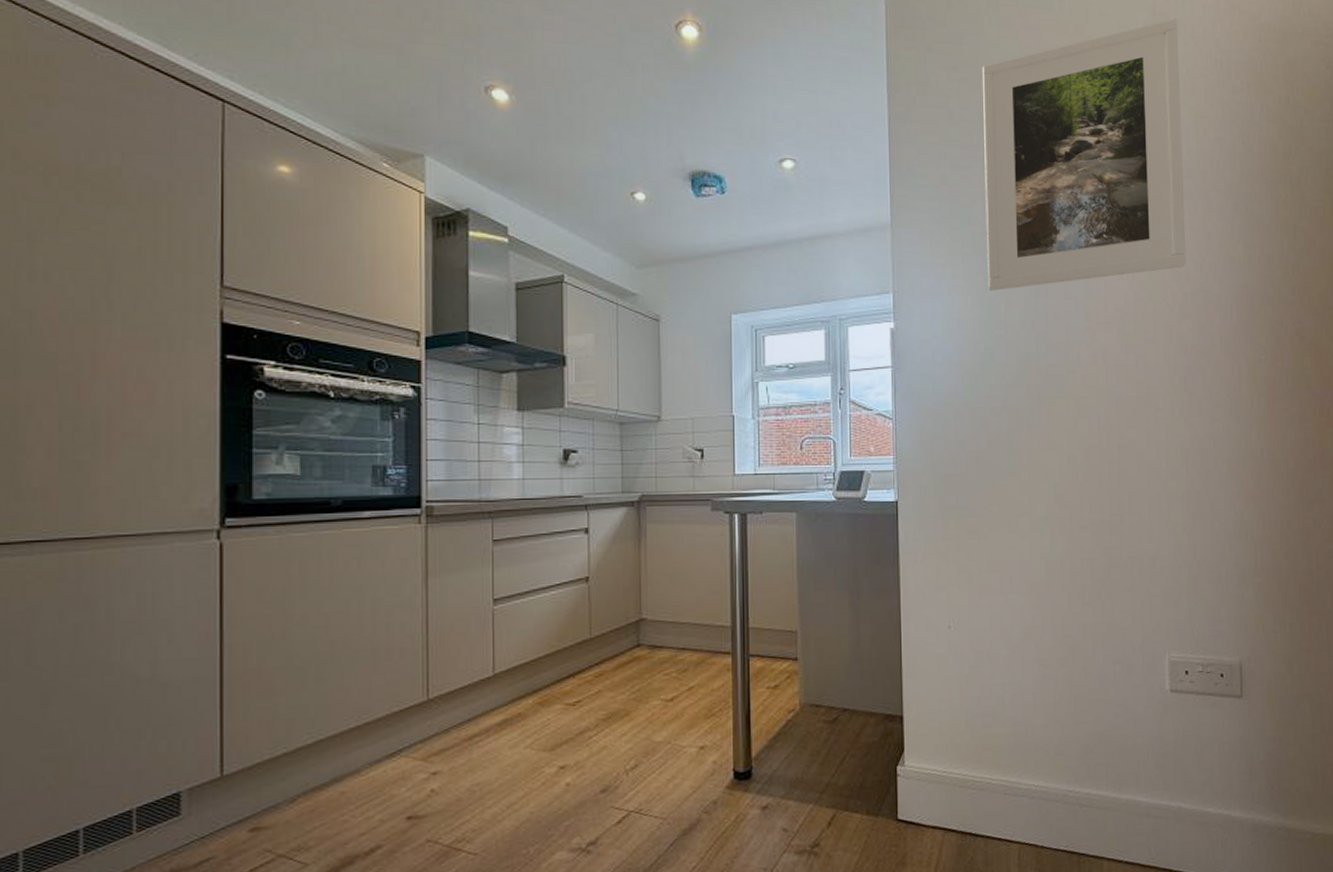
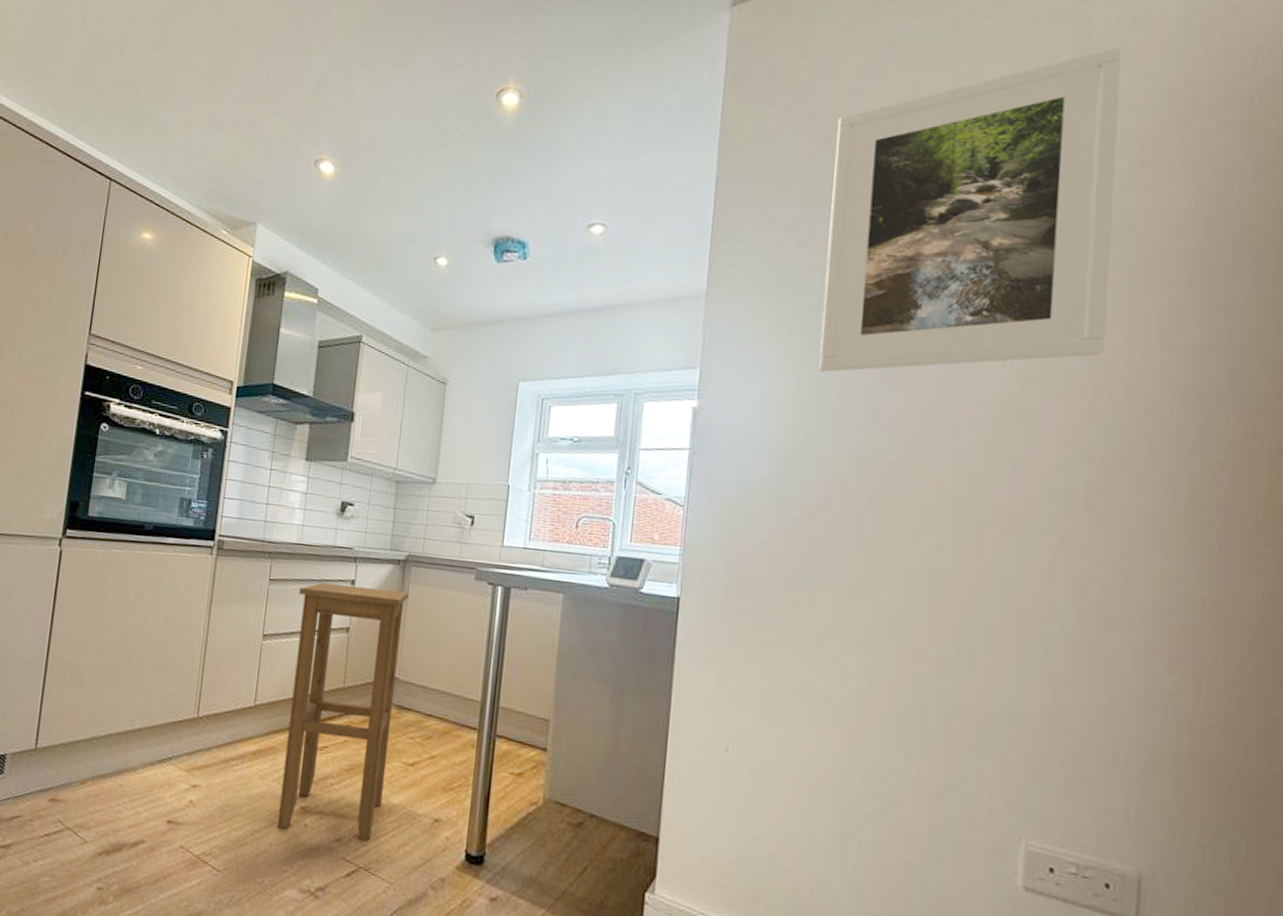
stool: none [528,532,647,793] -> present [277,582,409,840]

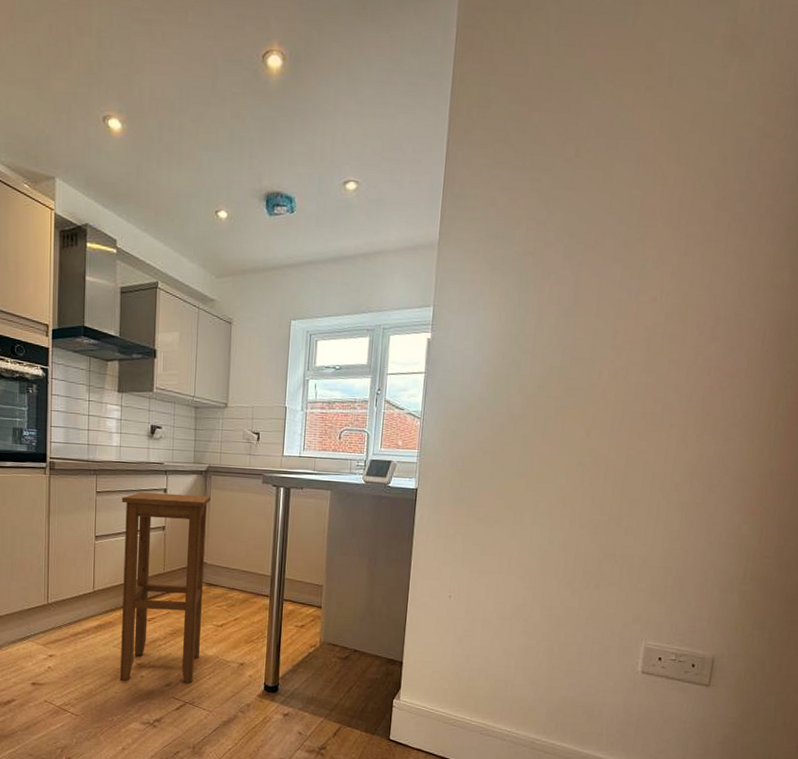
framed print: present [819,47,1121,373] -> none [522,30,759,309]

